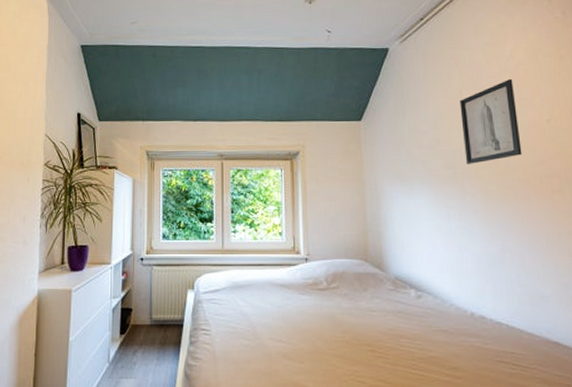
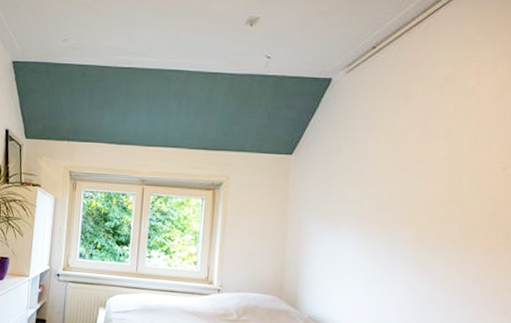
wall art: present [459,78,522,164] -> none [401,118,470,209]

